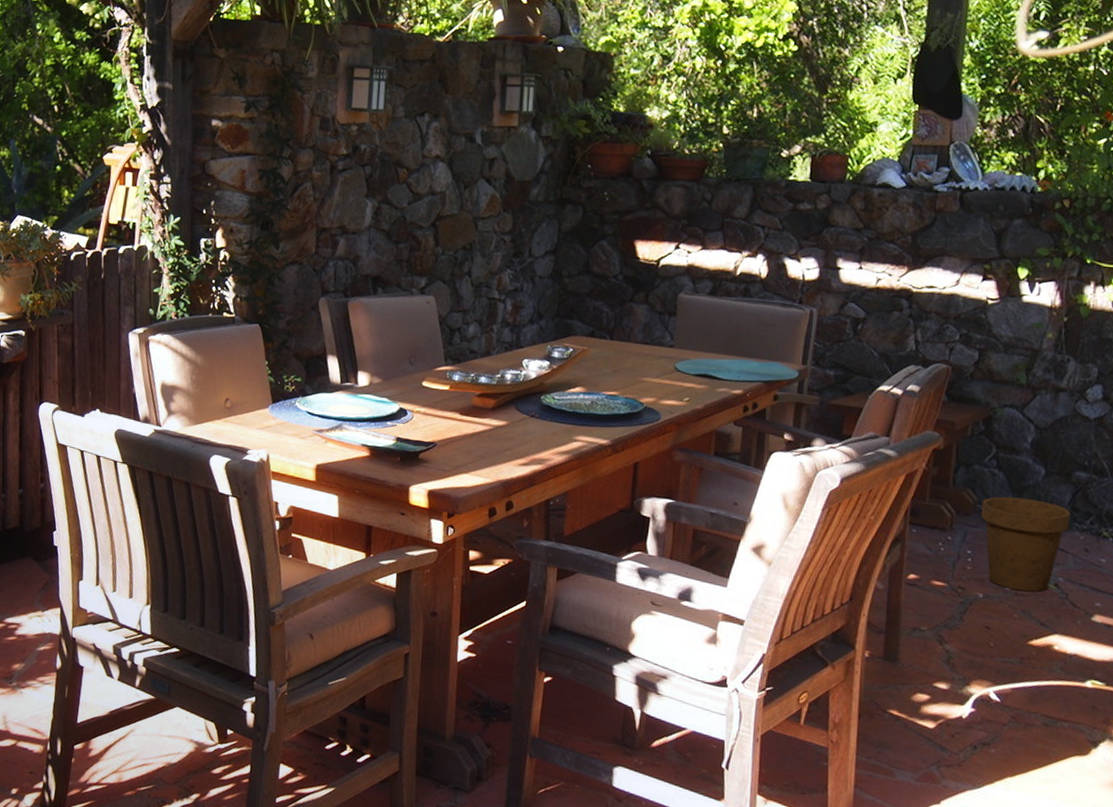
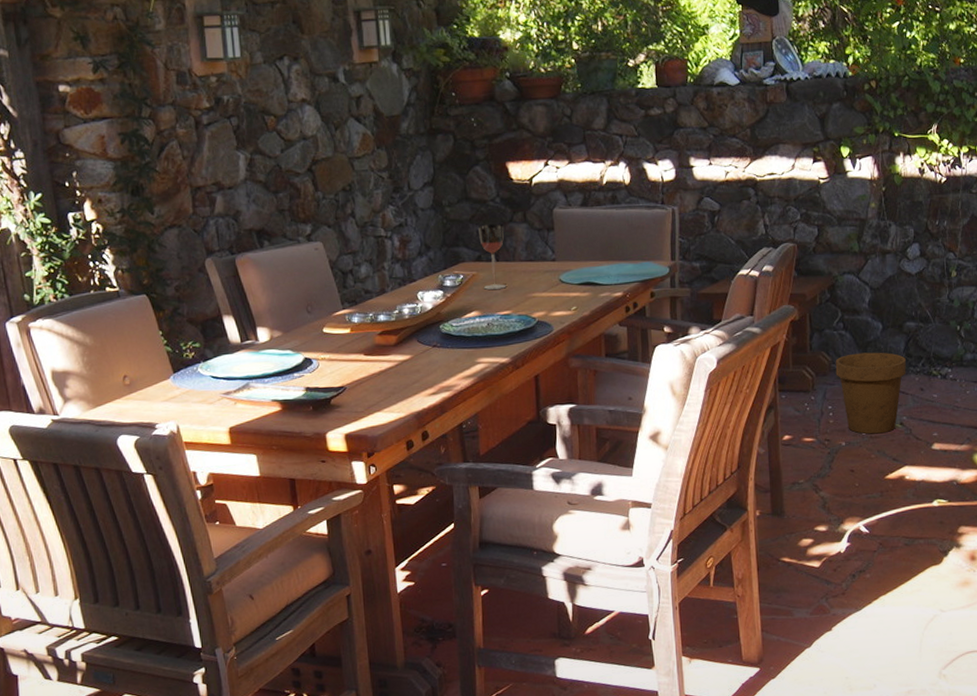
wineglass: none [592,300,622,368] -> present [478,223,507,290]

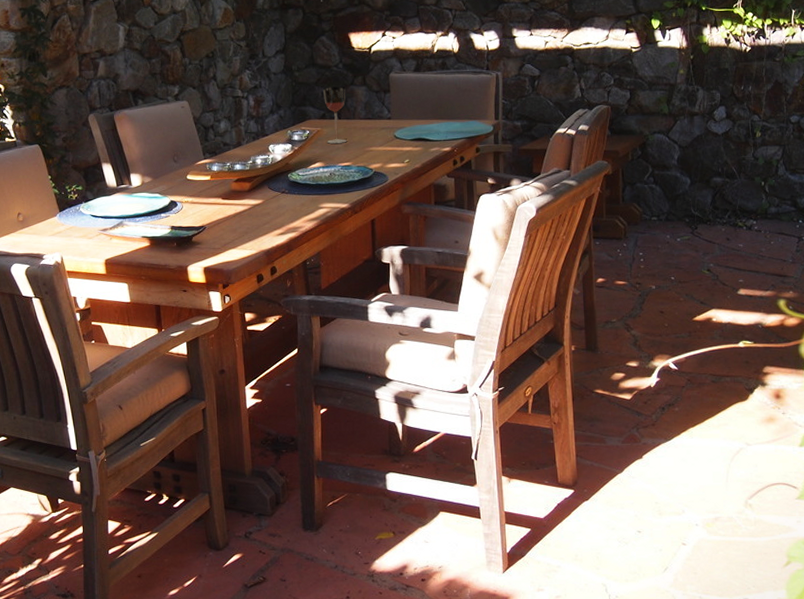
flowerpot: present [835,352,906,434] -> none [646,204,713,279]

